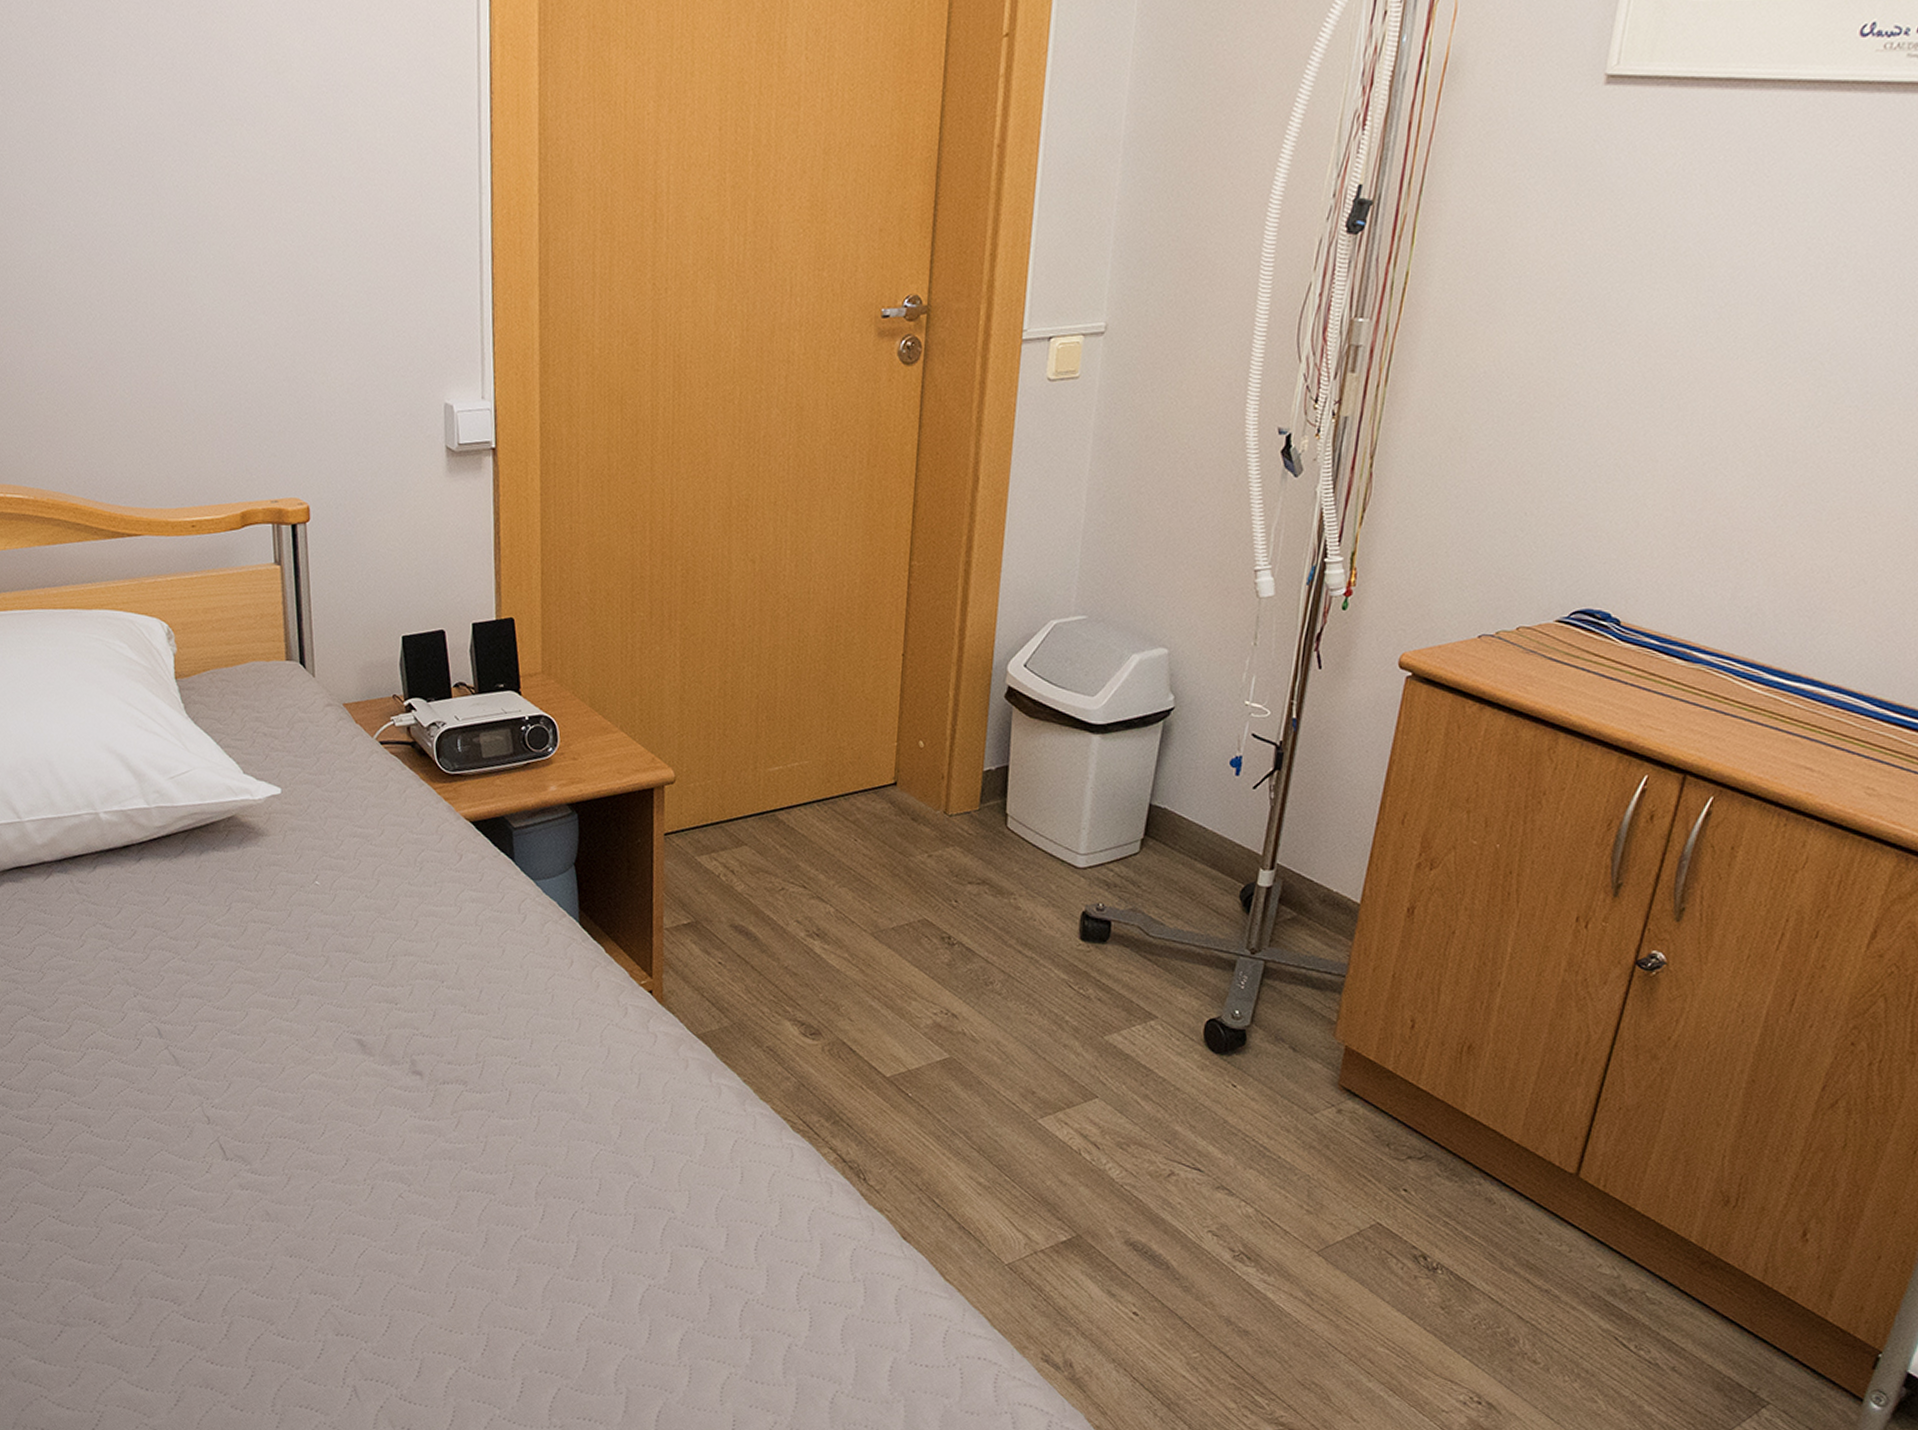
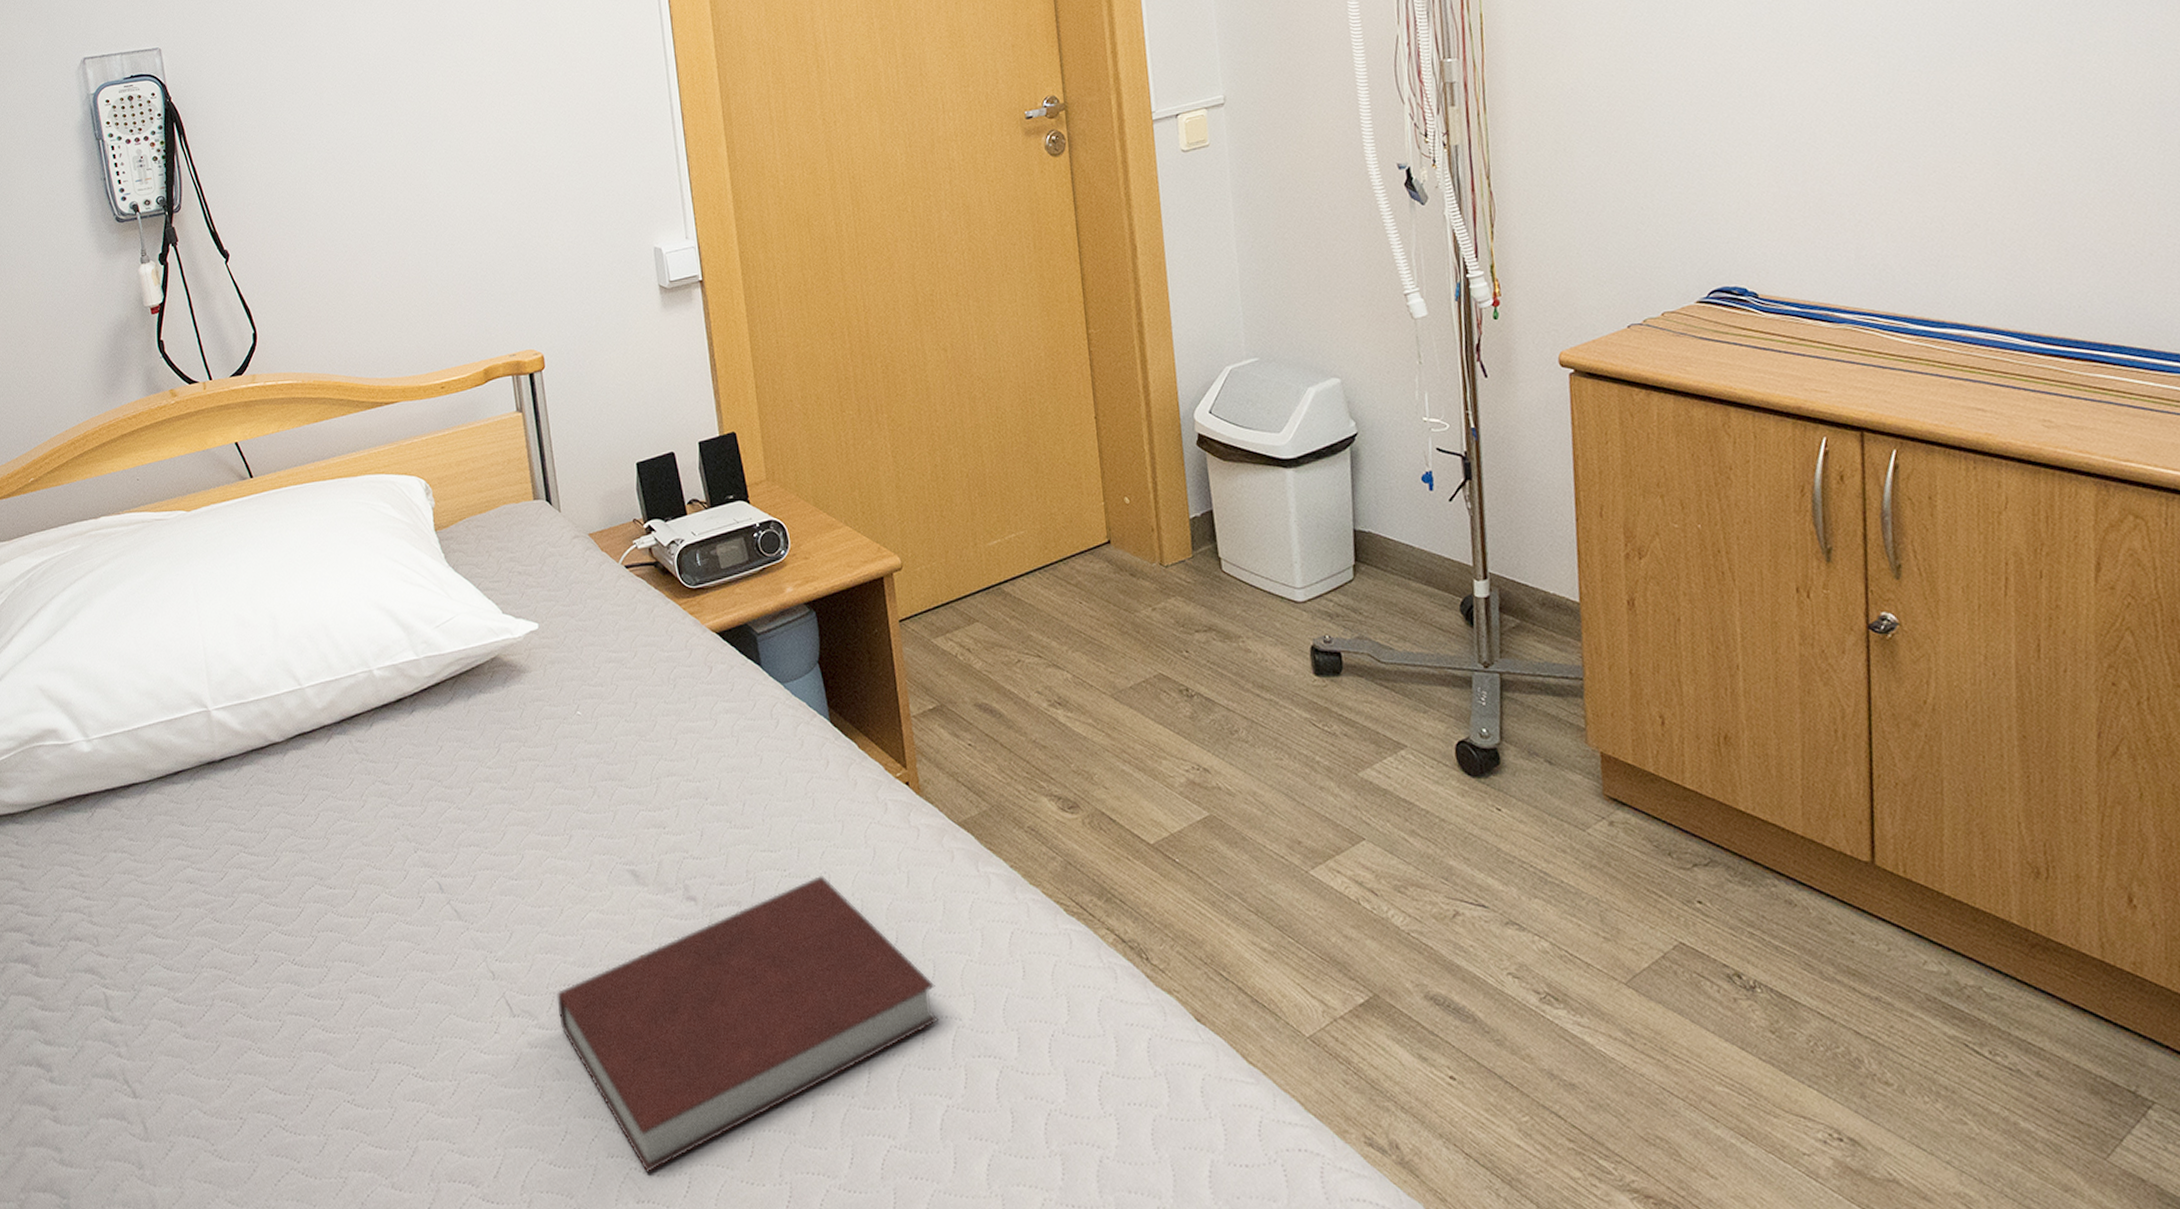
notebook: none [271,1066,653,1311] -> present [557,875,938,1172]

